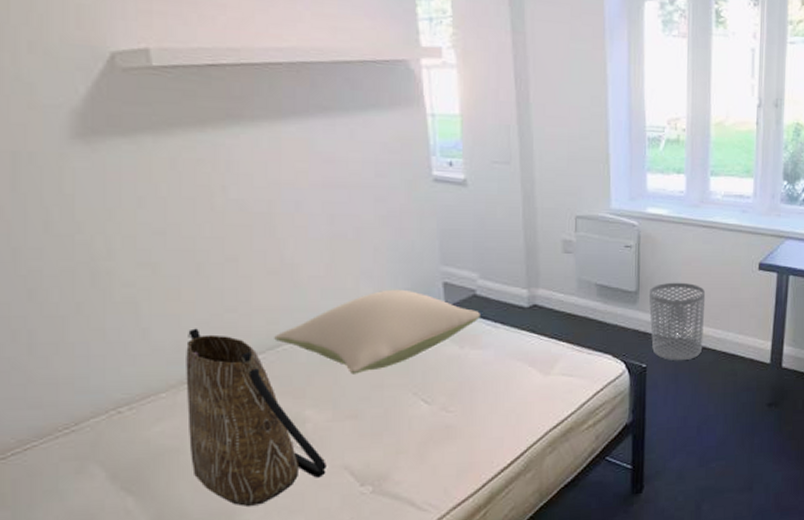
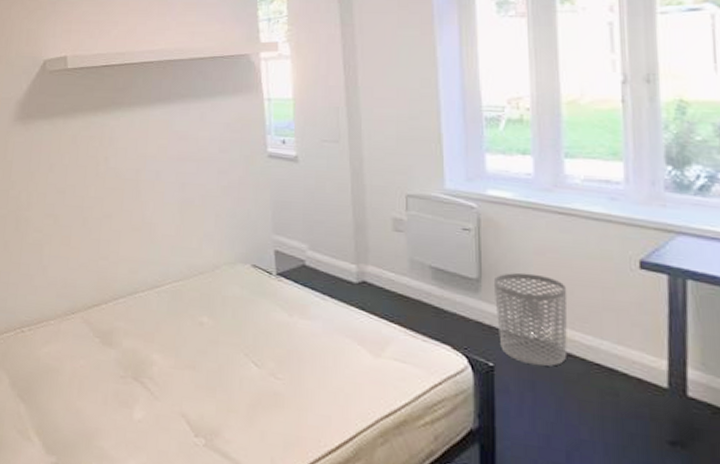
tote bag: present [186,328,326,506] -> none [66,270,167,435]
pillow: present [274,289,480,374] -> none [133,252,309,328]

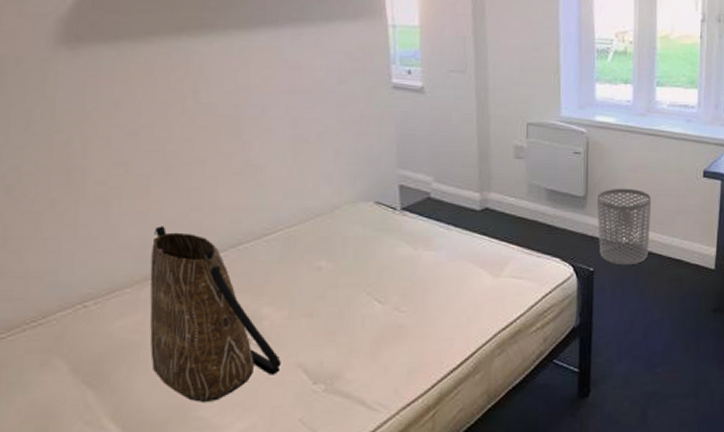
tote bag: none [66,270,167,435] -> present [149,226,281,402]

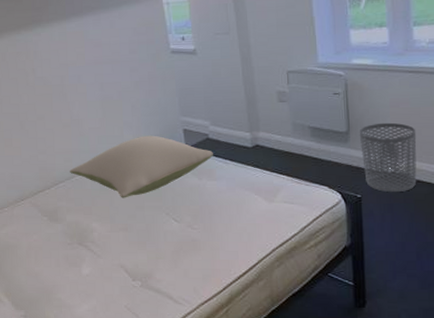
tote bag: present [149,226,281,402] -> none [17,165,109,288]
pillow: none [236,191,434,273] -> present [70,135,213,198]

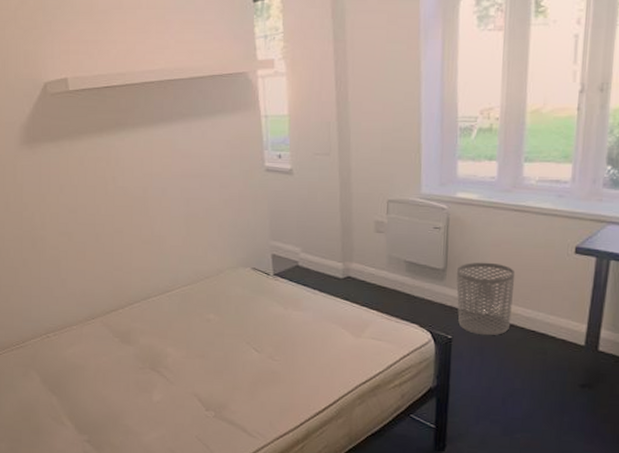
pillow: present [70,135,213,198] -> none [146,258,302,324]

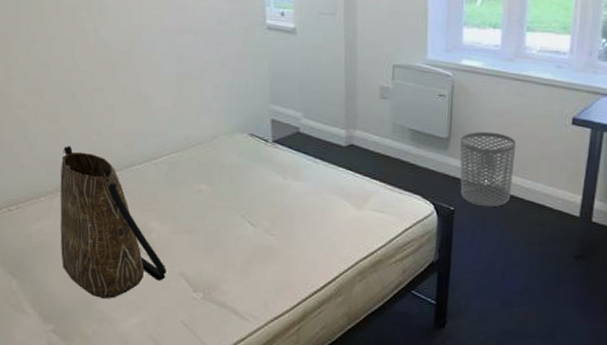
tote bag: none [88,281,182,415] -> present [60,146,167,299]

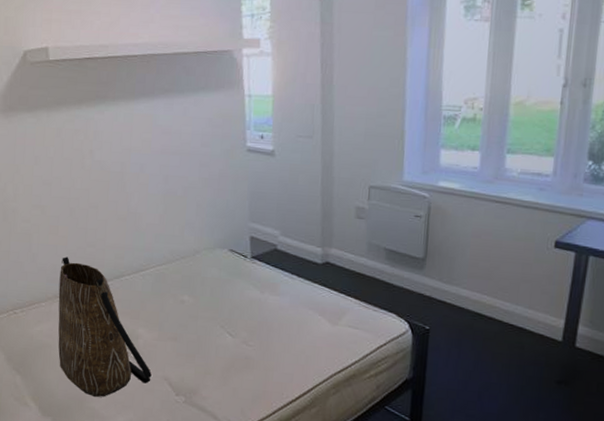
waste bin: present [459,131,517,207] -> none [435,252,495,328]

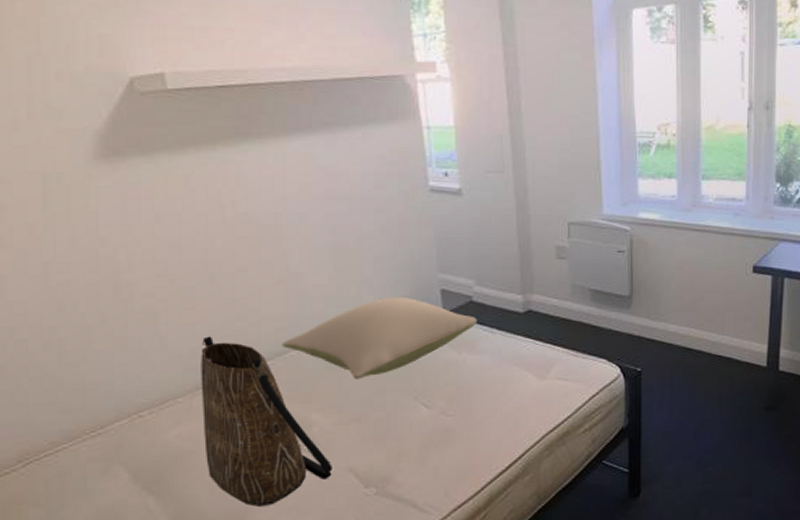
pillow: none [120,239,280,305] -> present [282,296,477,380]

